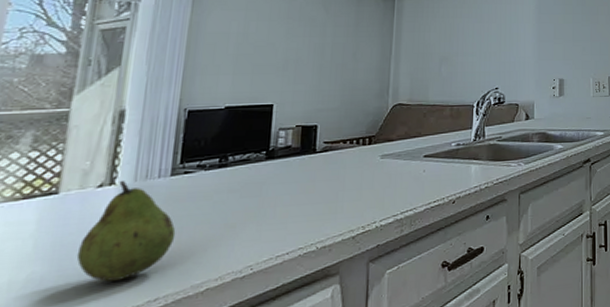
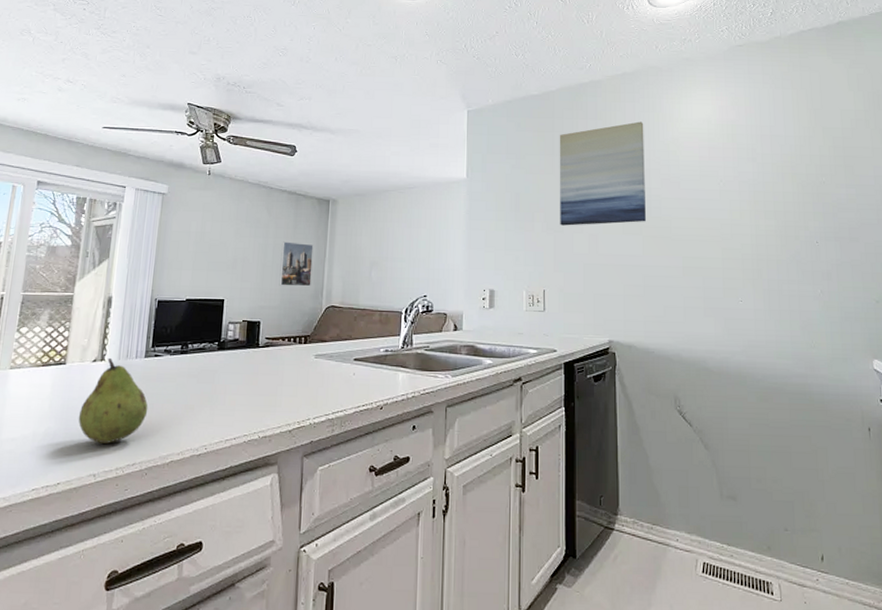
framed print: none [339,40,378,87] -> present [279,241,314,287]

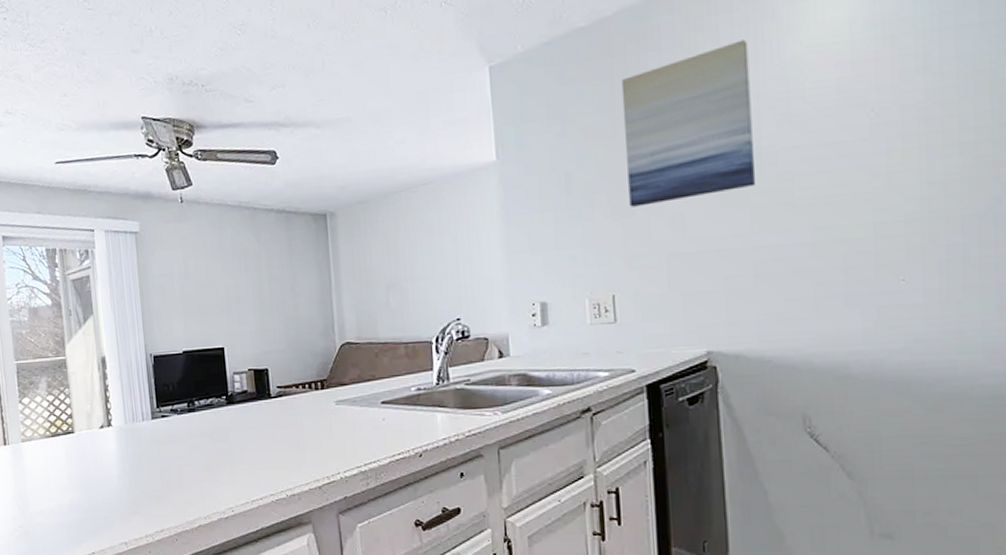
fruit: present [78,357,148,444] -> none [98,422,166,511]
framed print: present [279,241,314,287] -> none [278,271,319,325]

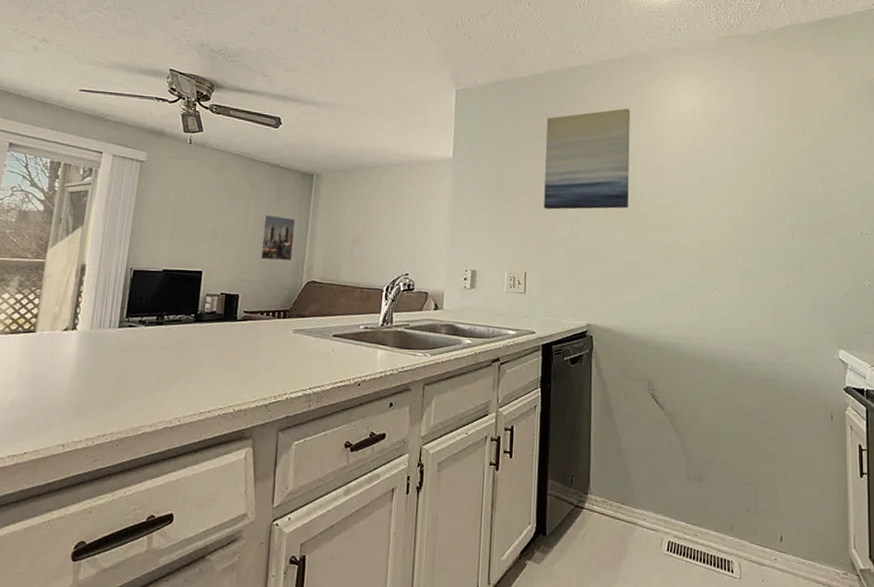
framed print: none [278,271,319,325] -> present [259,214,296,261]

